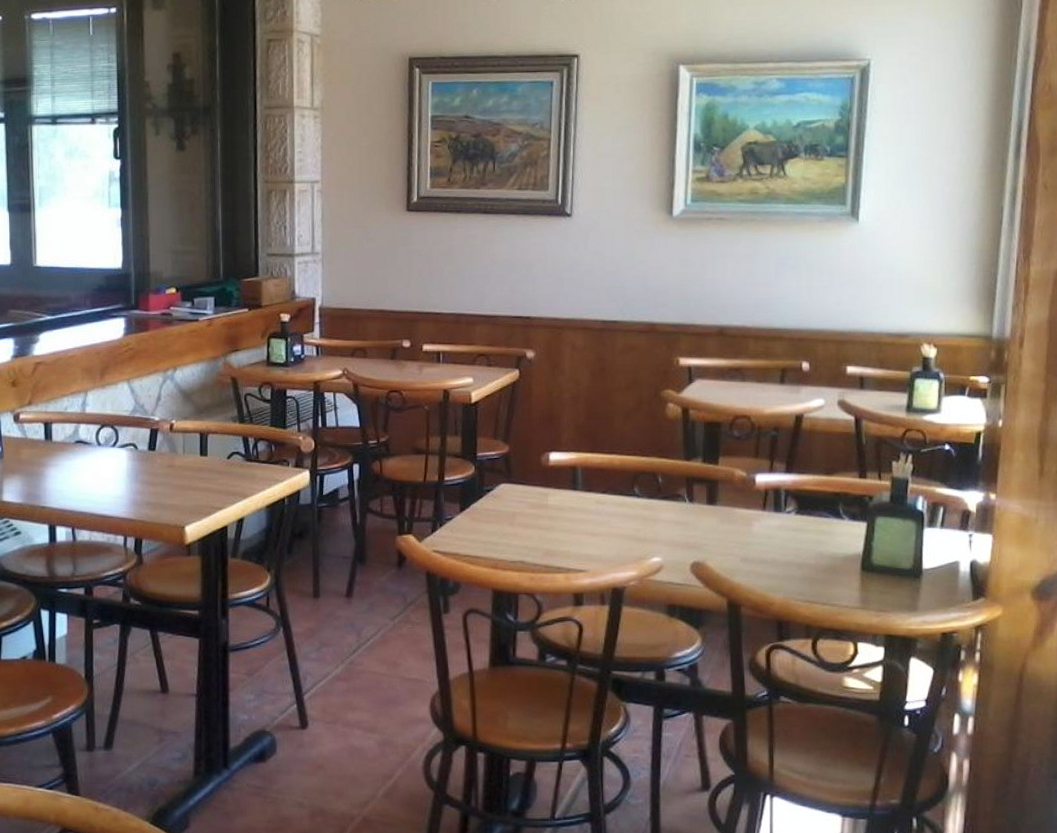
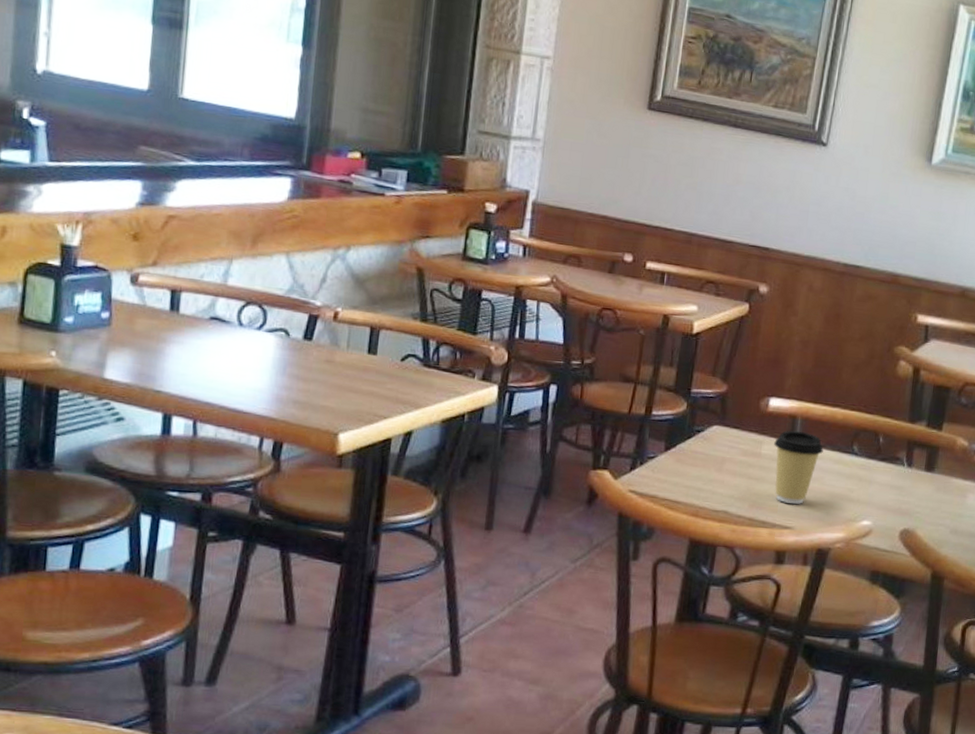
coffee cup: none [559,480,606,549] -> present [774,430,823,505]

